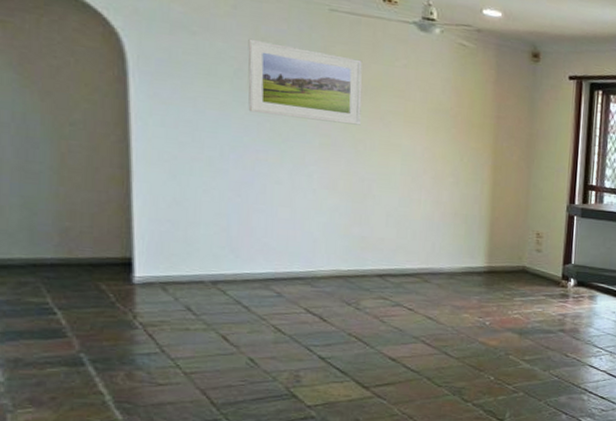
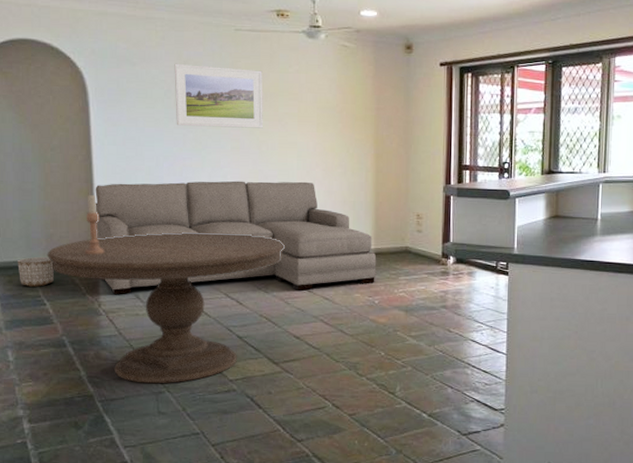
planter: none [14,254,69,292] -> present [17,256,54,287]
dining table: none [59,234,382,410] -> present [47,232,285,384]
candlestick: none [115,184,144,257] -> present [84,195,104,255]
sofa: none [132,172,490,309] -> present [95,180,377,295]

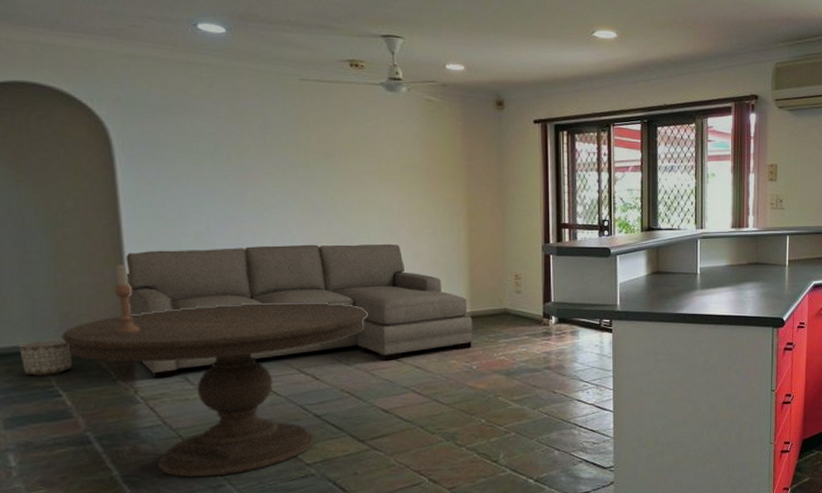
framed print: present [174,63,263,128] -> none [225,114,337,187]

